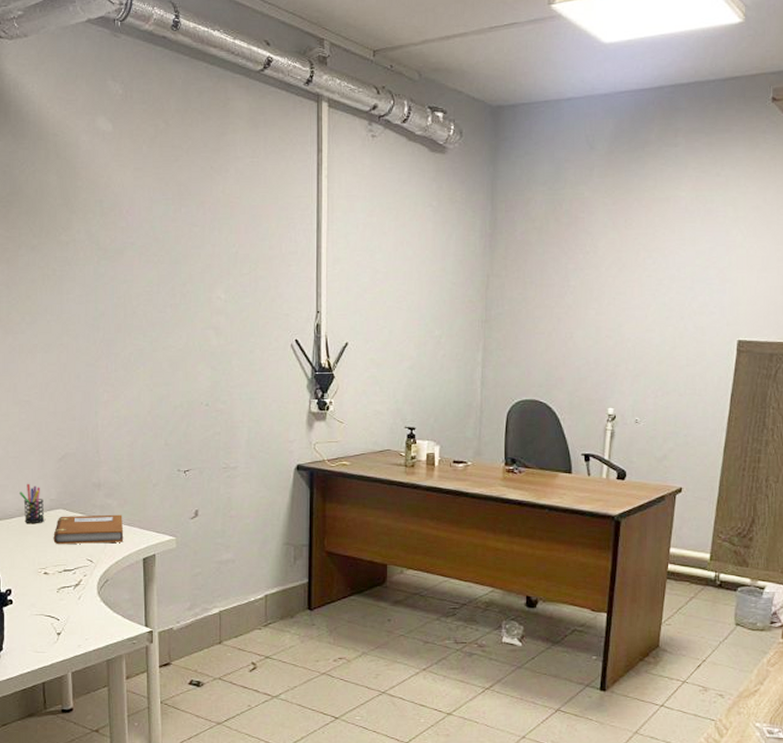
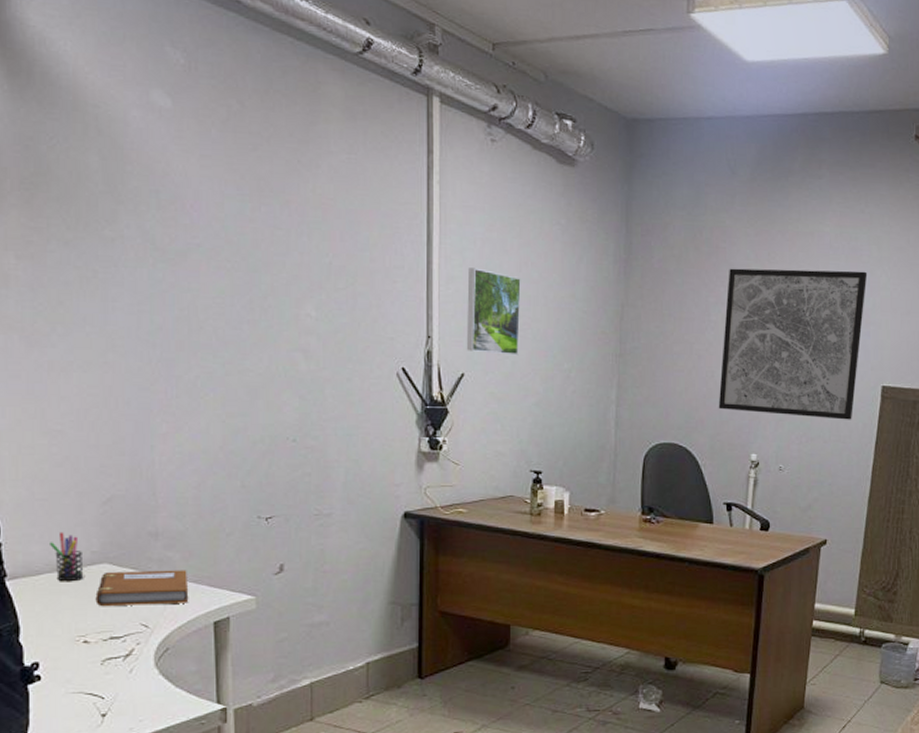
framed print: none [350,249,397,325] -> present [466,268,521,356]
wall art: none [577,231,723,374] -> present [718,268,868,420]

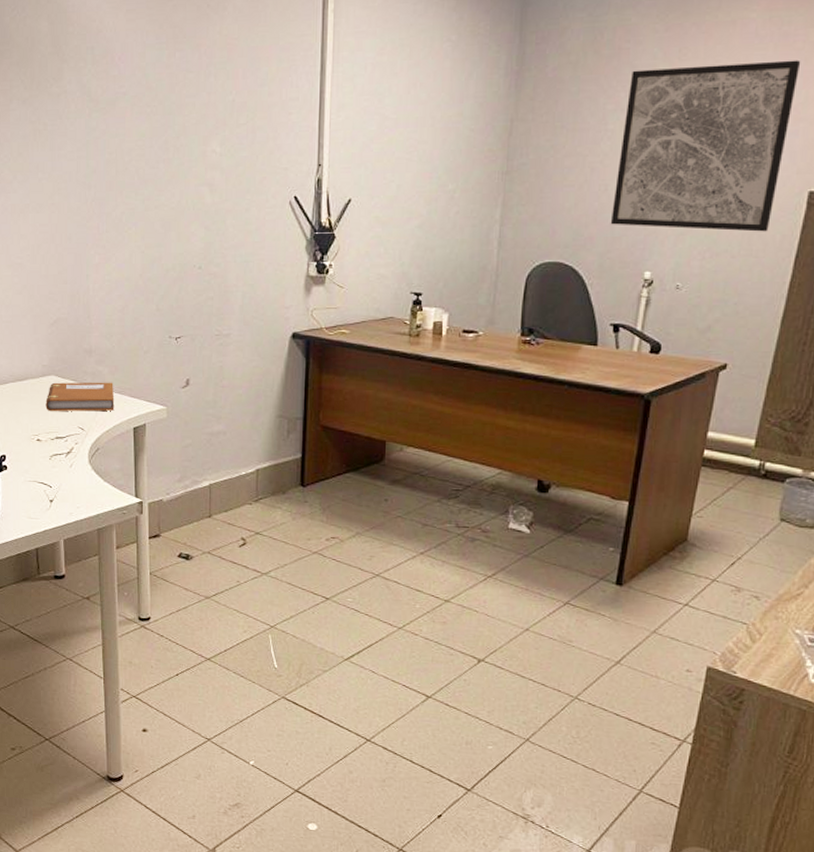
pen holder: present [50,532,84,581] -> none [13,348,37,389]
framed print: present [466,268,521,356] -> none [354,93,409,179]

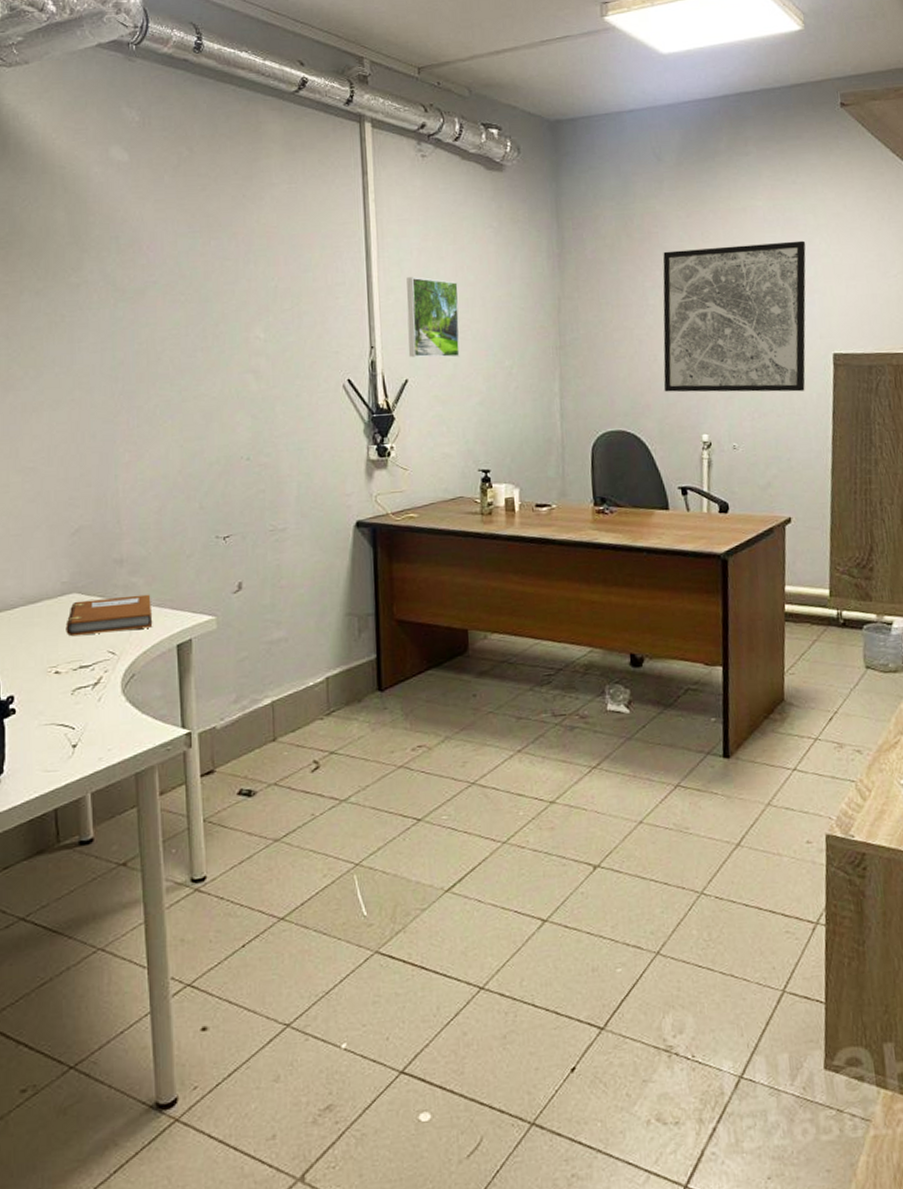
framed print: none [354,93,409,179] -> present [406,277,460,358]

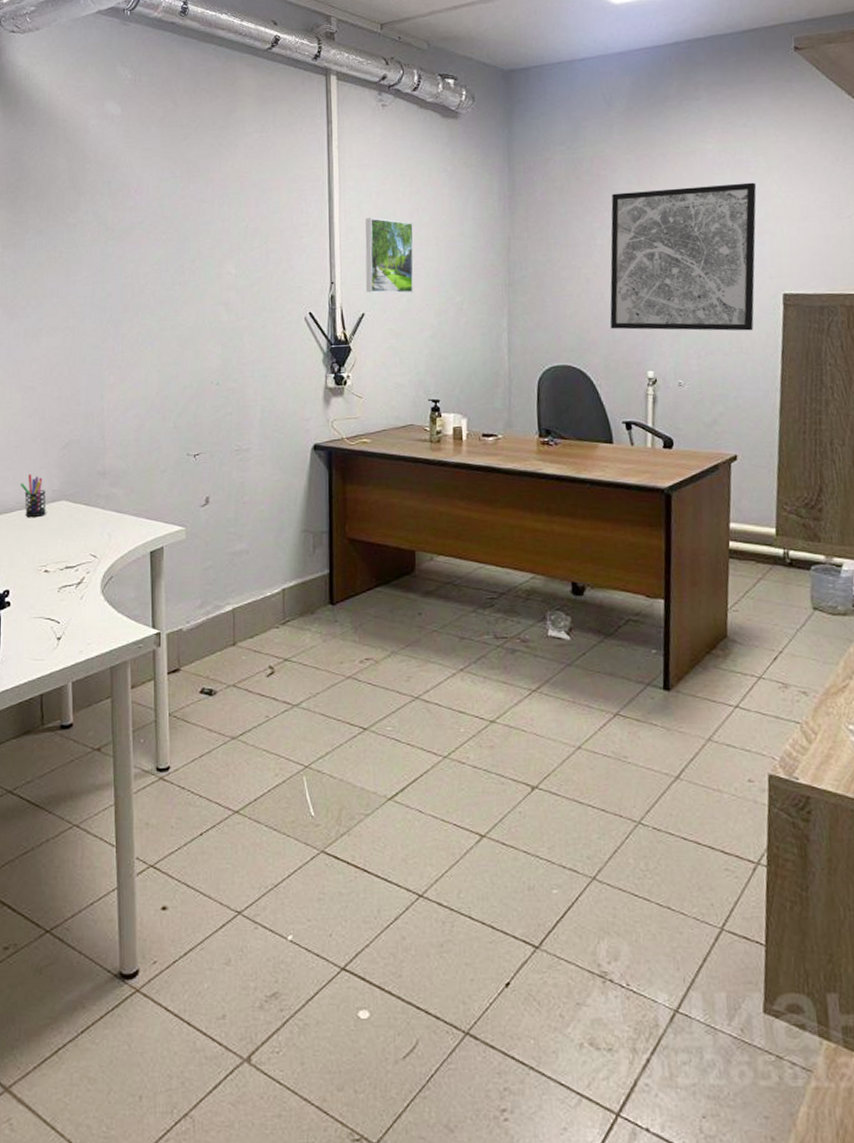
pen holder: none [24,565,55,613] -> present [21,474,46,517]
notebook: present [66,594,153,637] -> none [55,504,130,540]

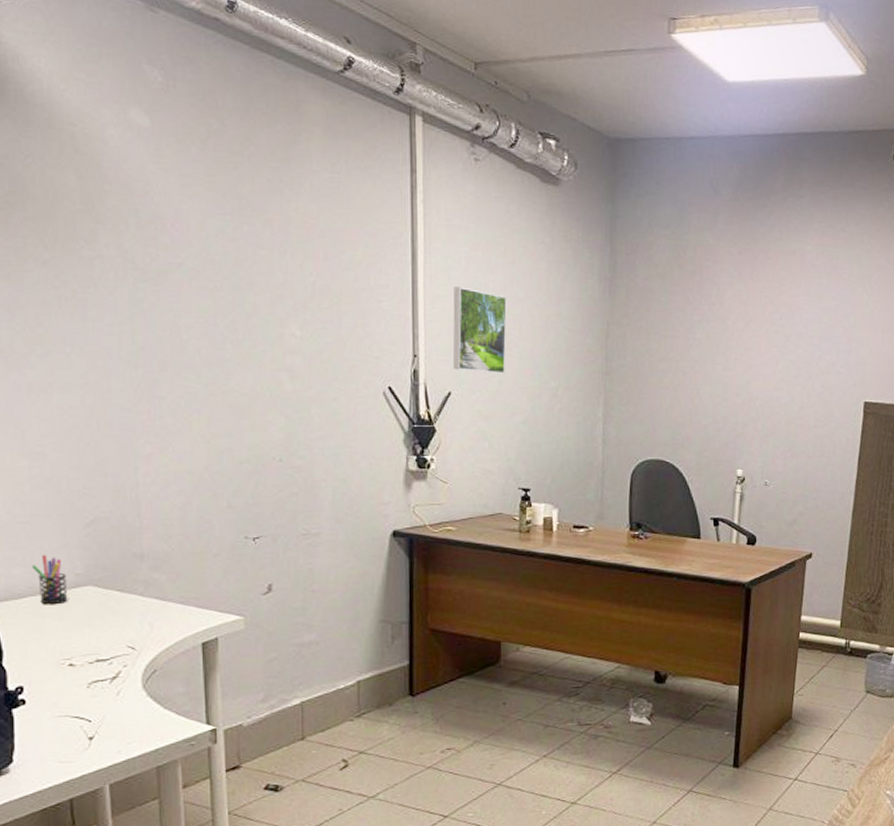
wall art: present [610,182,757,331] -> none [704,286,849,435]

